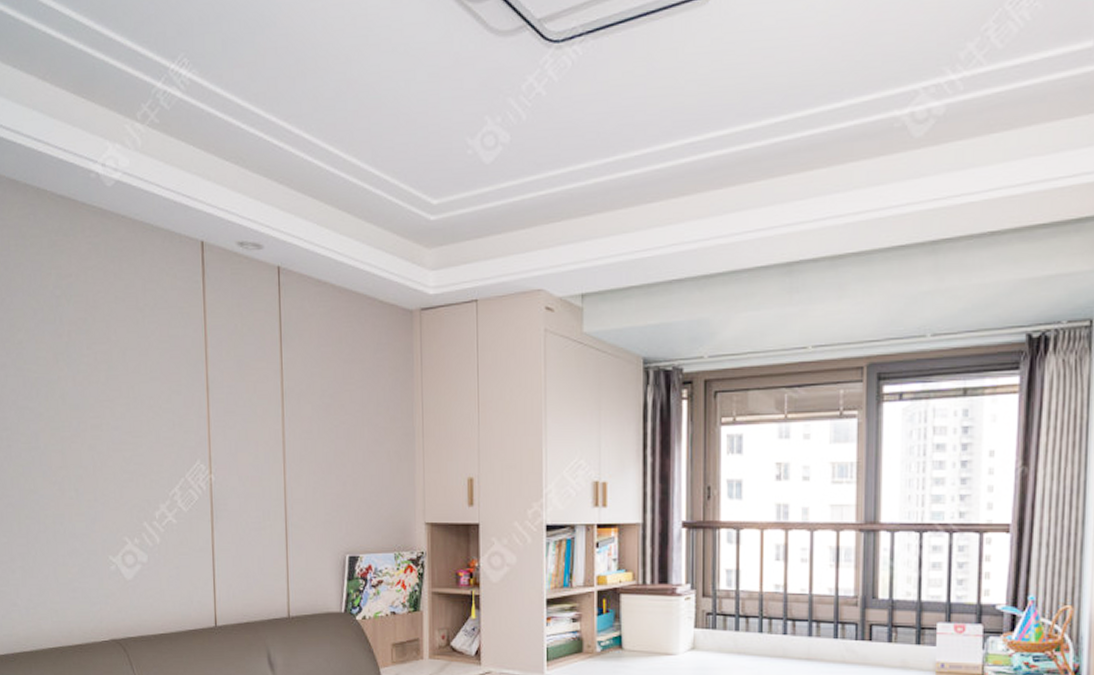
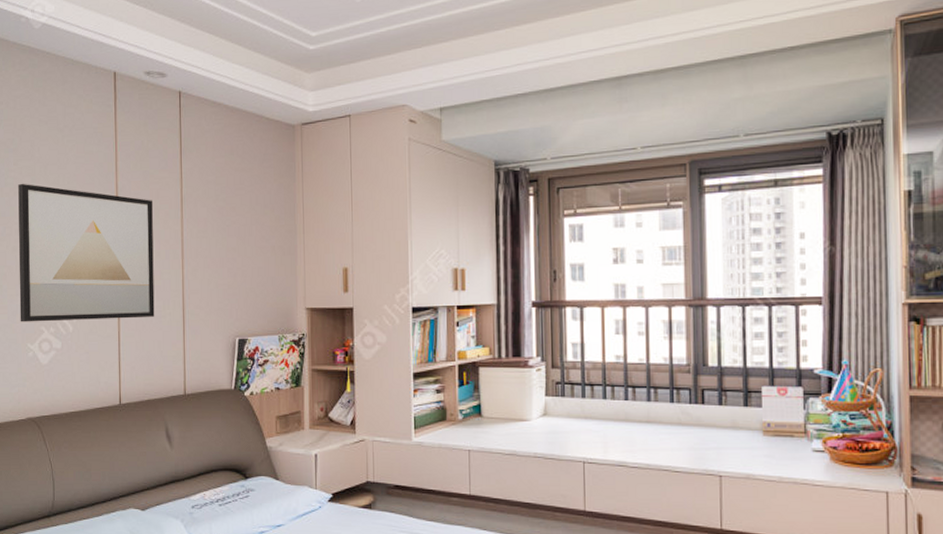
wall art: none [93,370,253,532] -> present [18,183,155,322]

